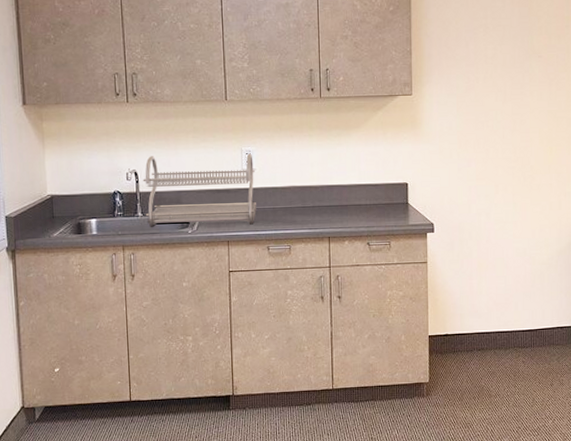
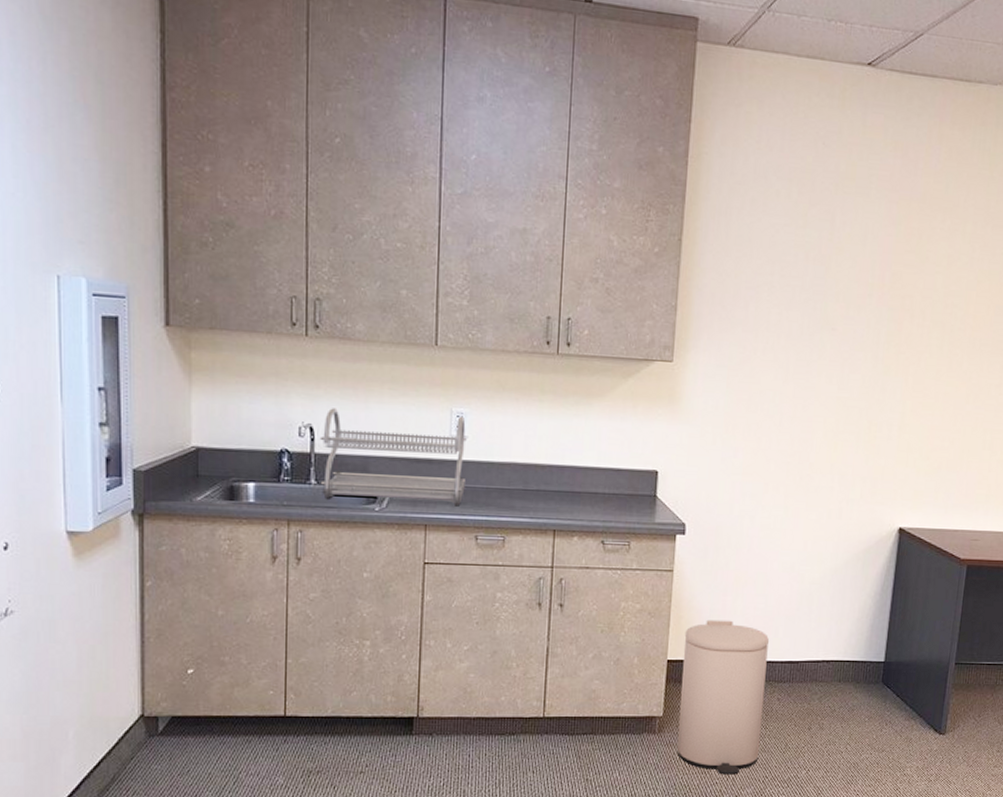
pedal bin: none [441,299,512,428] -> present [676,619,769,775]

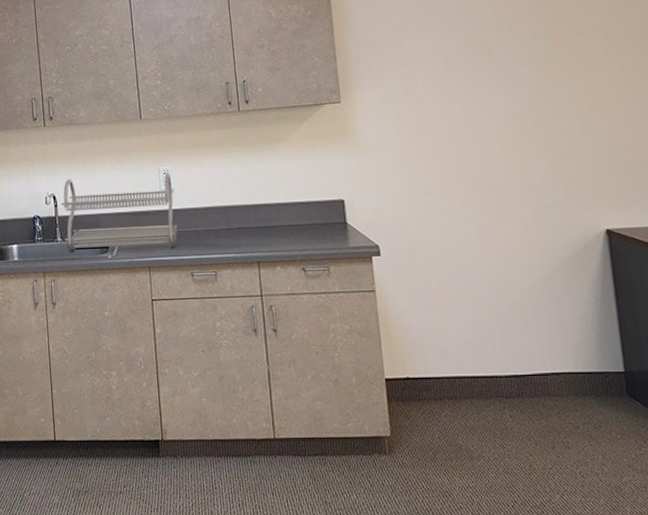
pedal bin: present [676,619,769,775] -> none [397,336,502,499]

